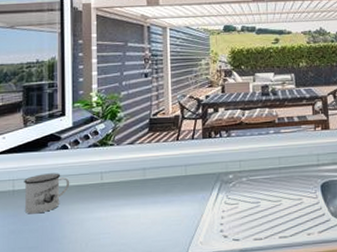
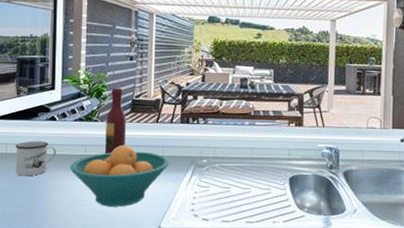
fruit bowl: none [84,167,194,238] -> present [69,145,170,207]
wine bottle: none [123,108,145,180] -> present [105,88,127,154]

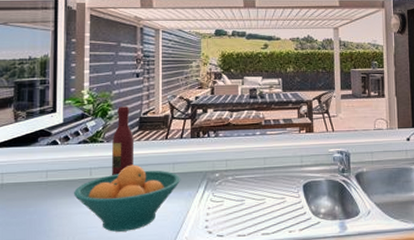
mug: present [16,141,57,176] -> none [13,168,59,207]

